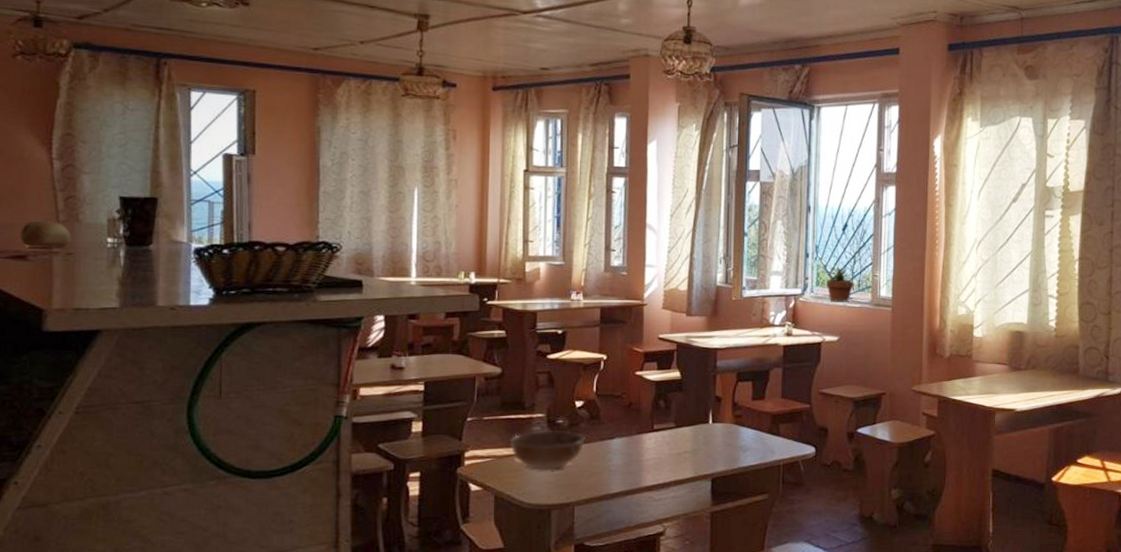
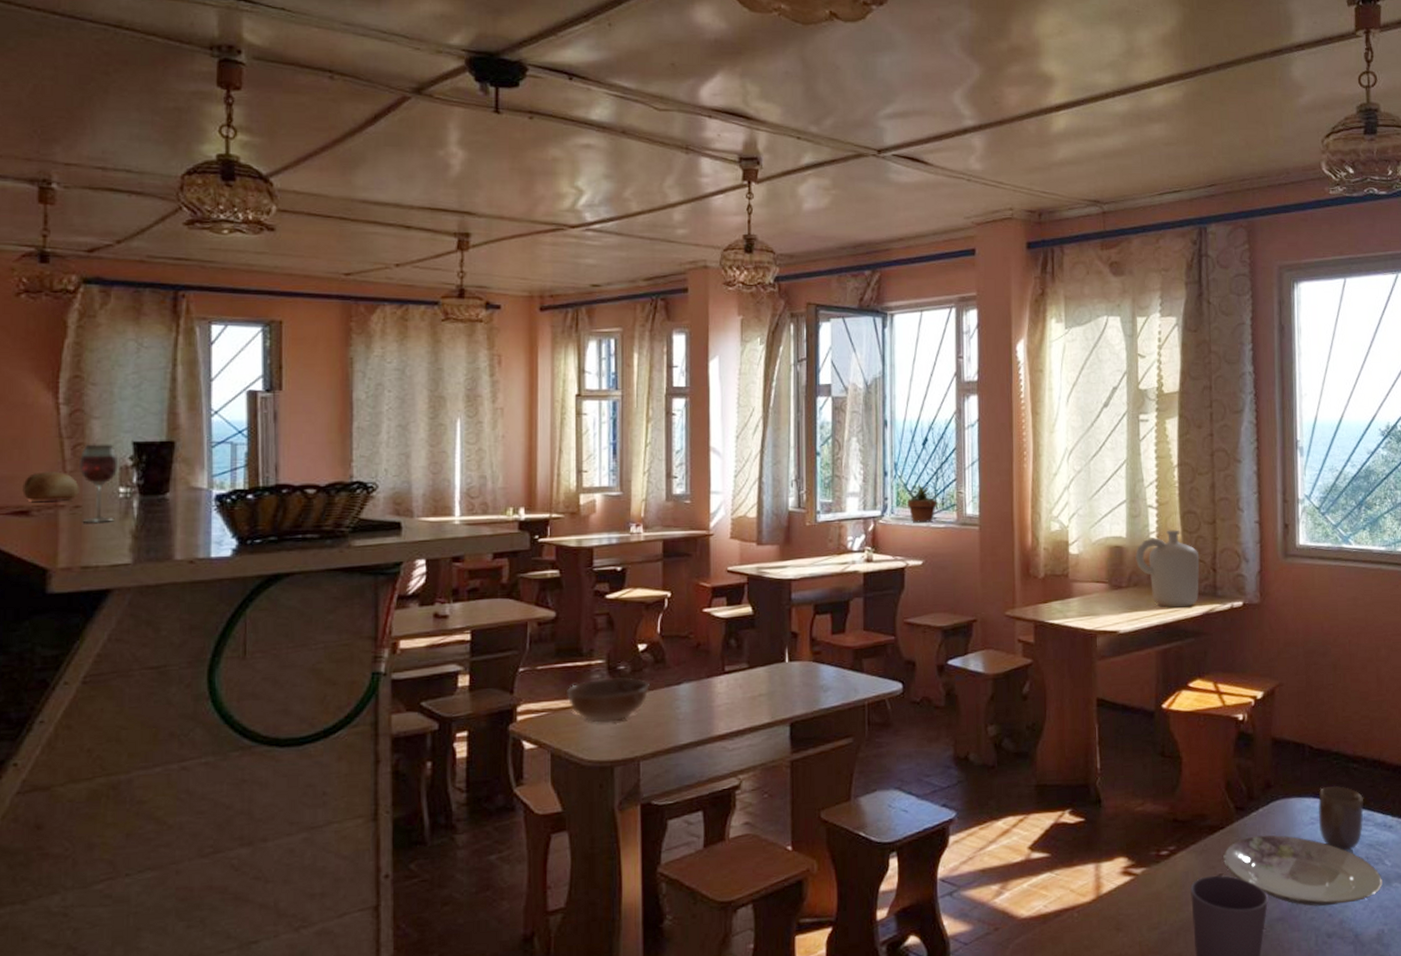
wineglass: none [72,197,107,270] -> present [80,444,119,524]
water jug: none [1035,319,1094,390] -> present [1135,530,1200,608]

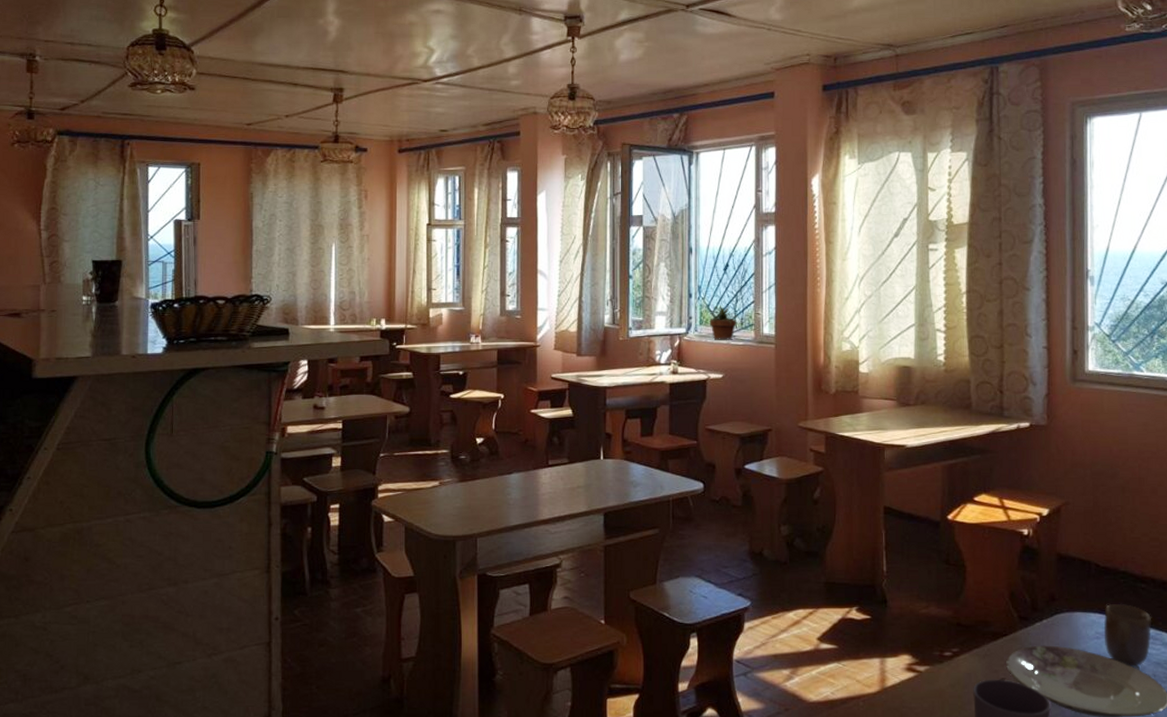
bread roll: present [22,471,79,501] -> none [16,283,55,306]
wineglass: present [80,444,119,524] -> none [55,262,82,325]
bowl: present [567,677,649,723] -> none [418,466,485,503]
water jug: present [1135,530,1200,608] -> none [923,353,987,426]

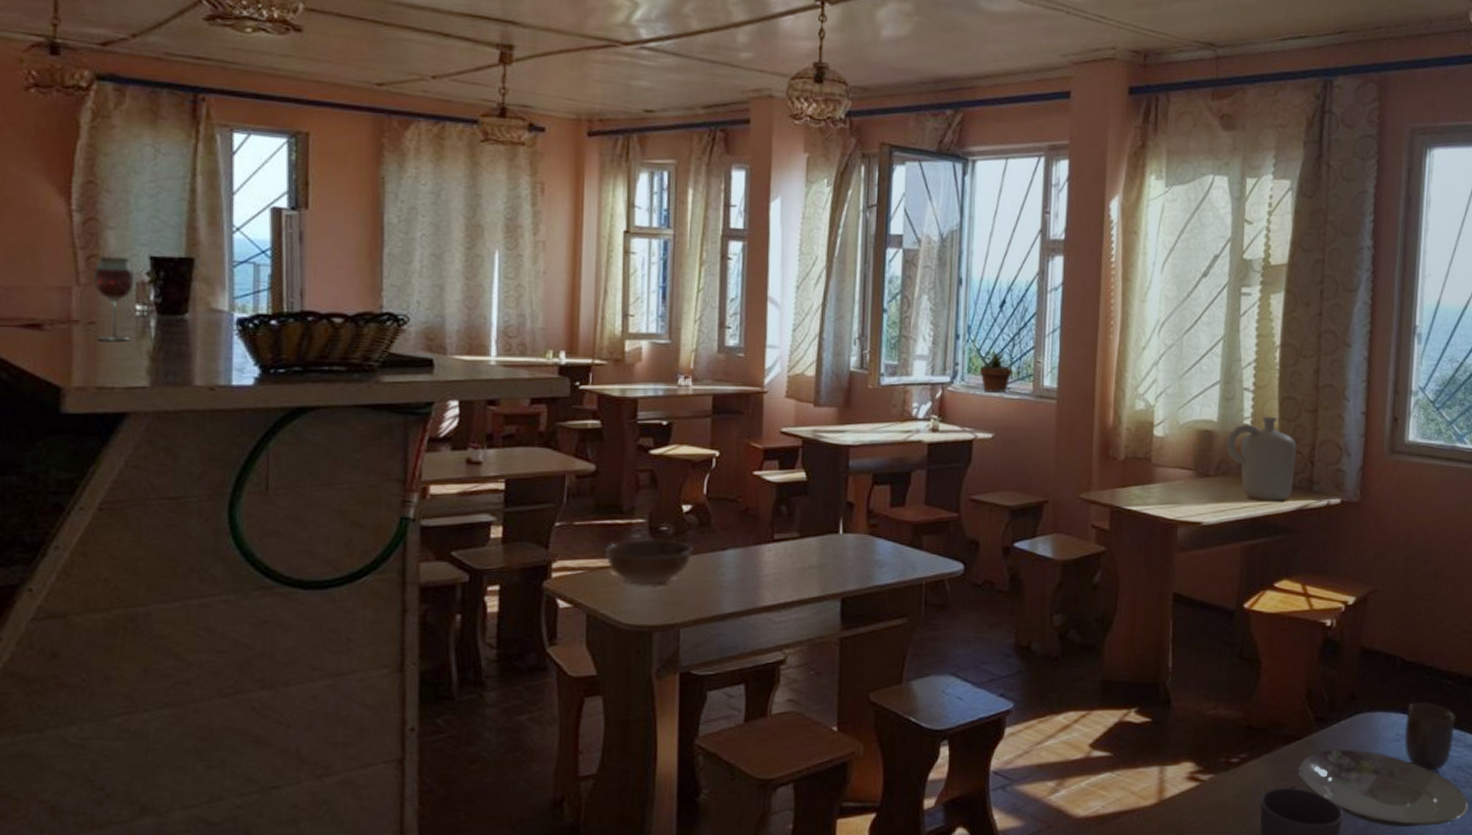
wineglass: none [55,262,82,325] -> present [94,256,135,342]
bowl: none [418,466,485,503] -> present [605,539,693,585]
water jug: none [923,353,987,426] -> present [1226,416,1297,501]

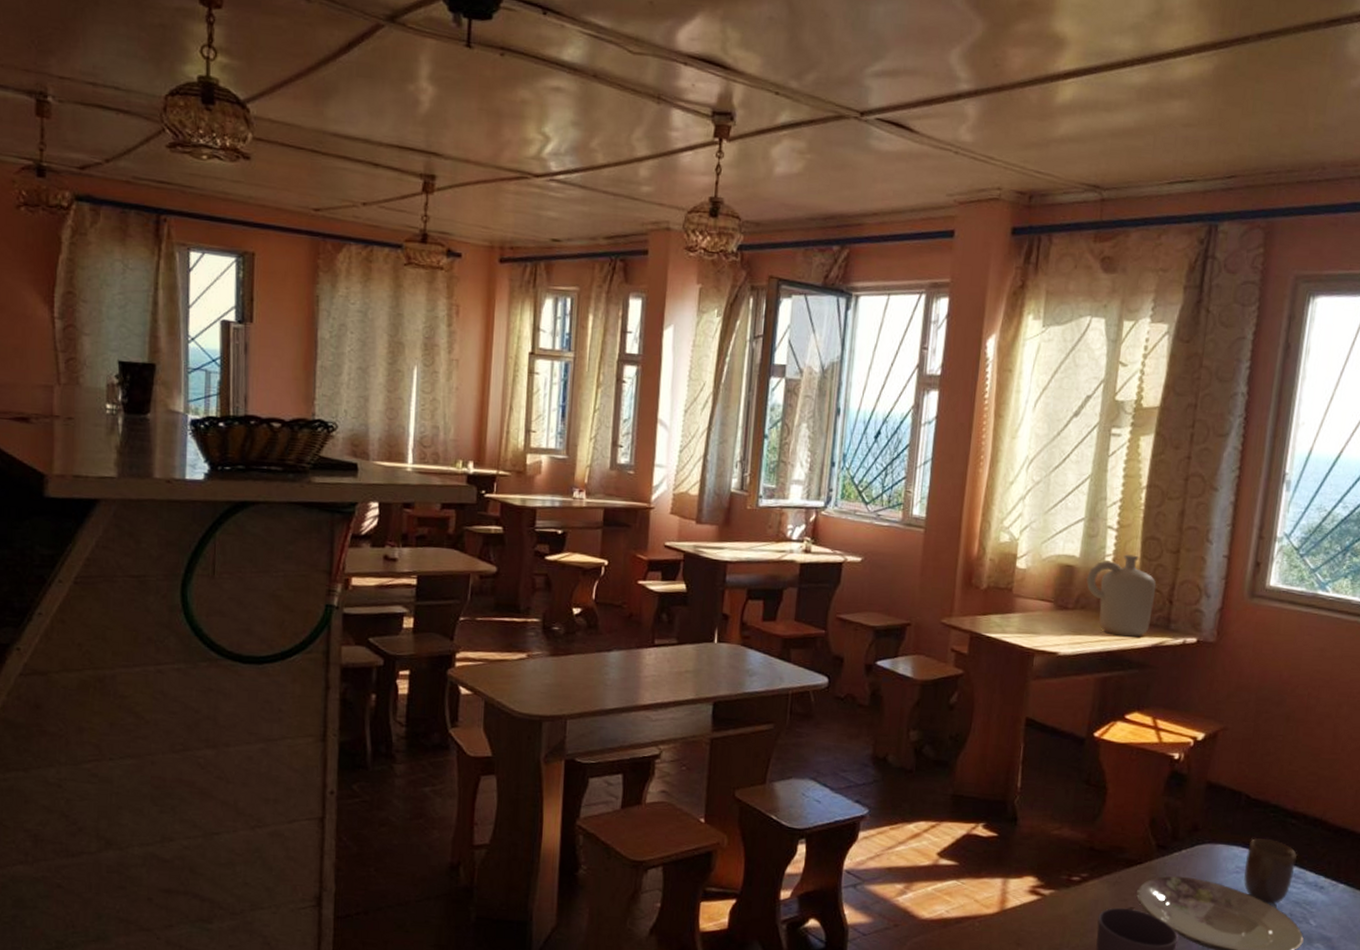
wineglass: present [94,256,135,342] -> none [72,359,106,437]
bowl: present [605,539,693,585] -> none [503,637,581,679]
potted plant: present [978,349,1014,393] -> none [851,478,886,519]

